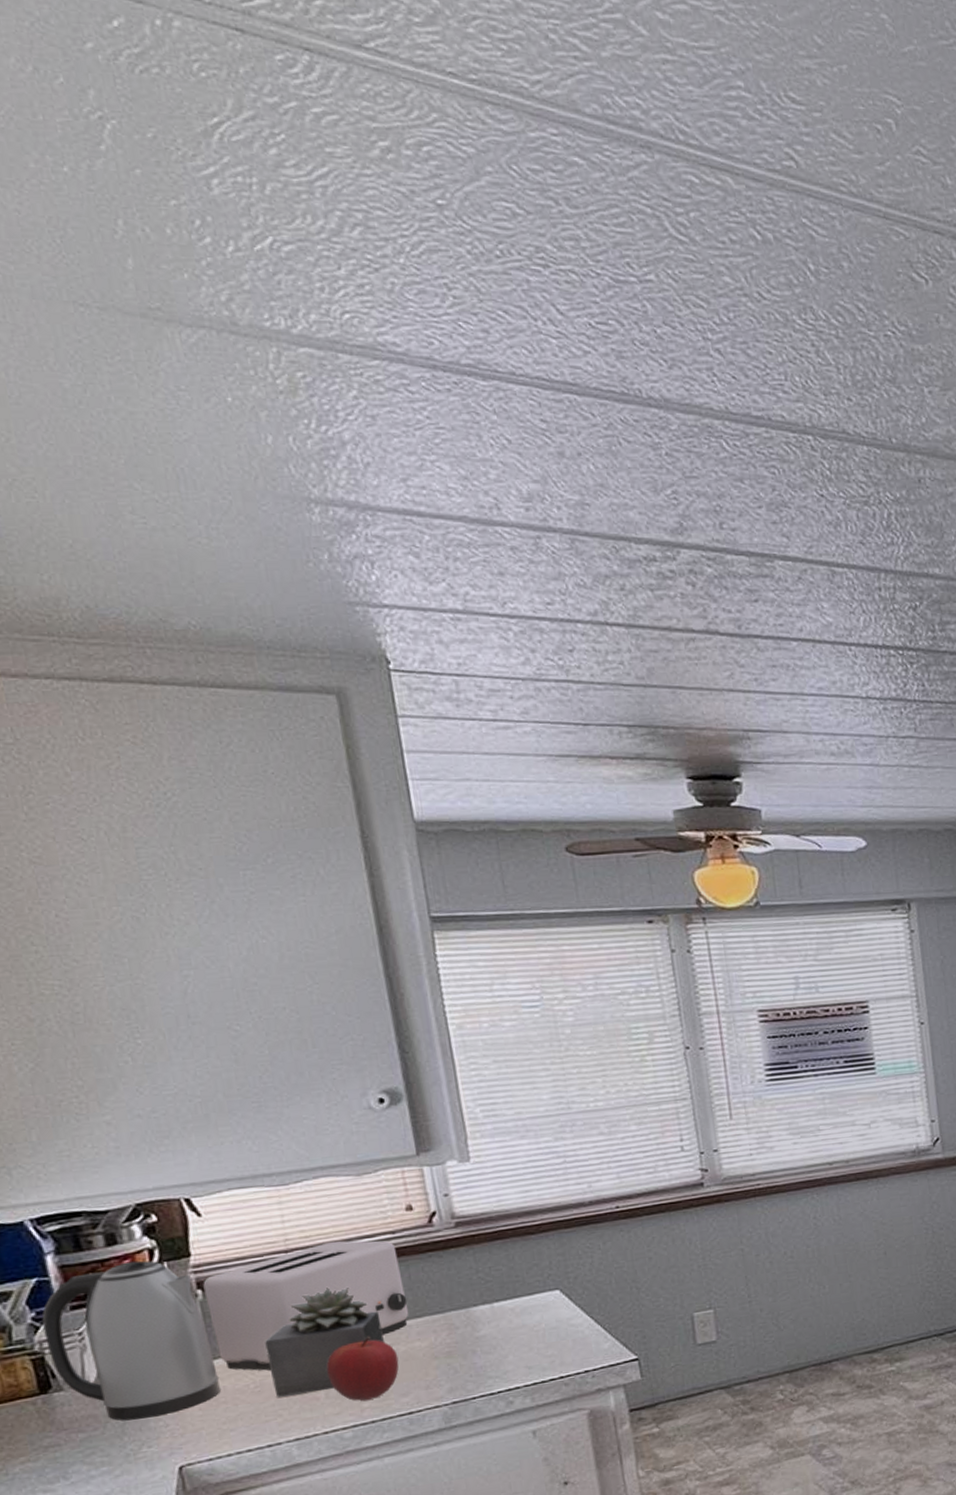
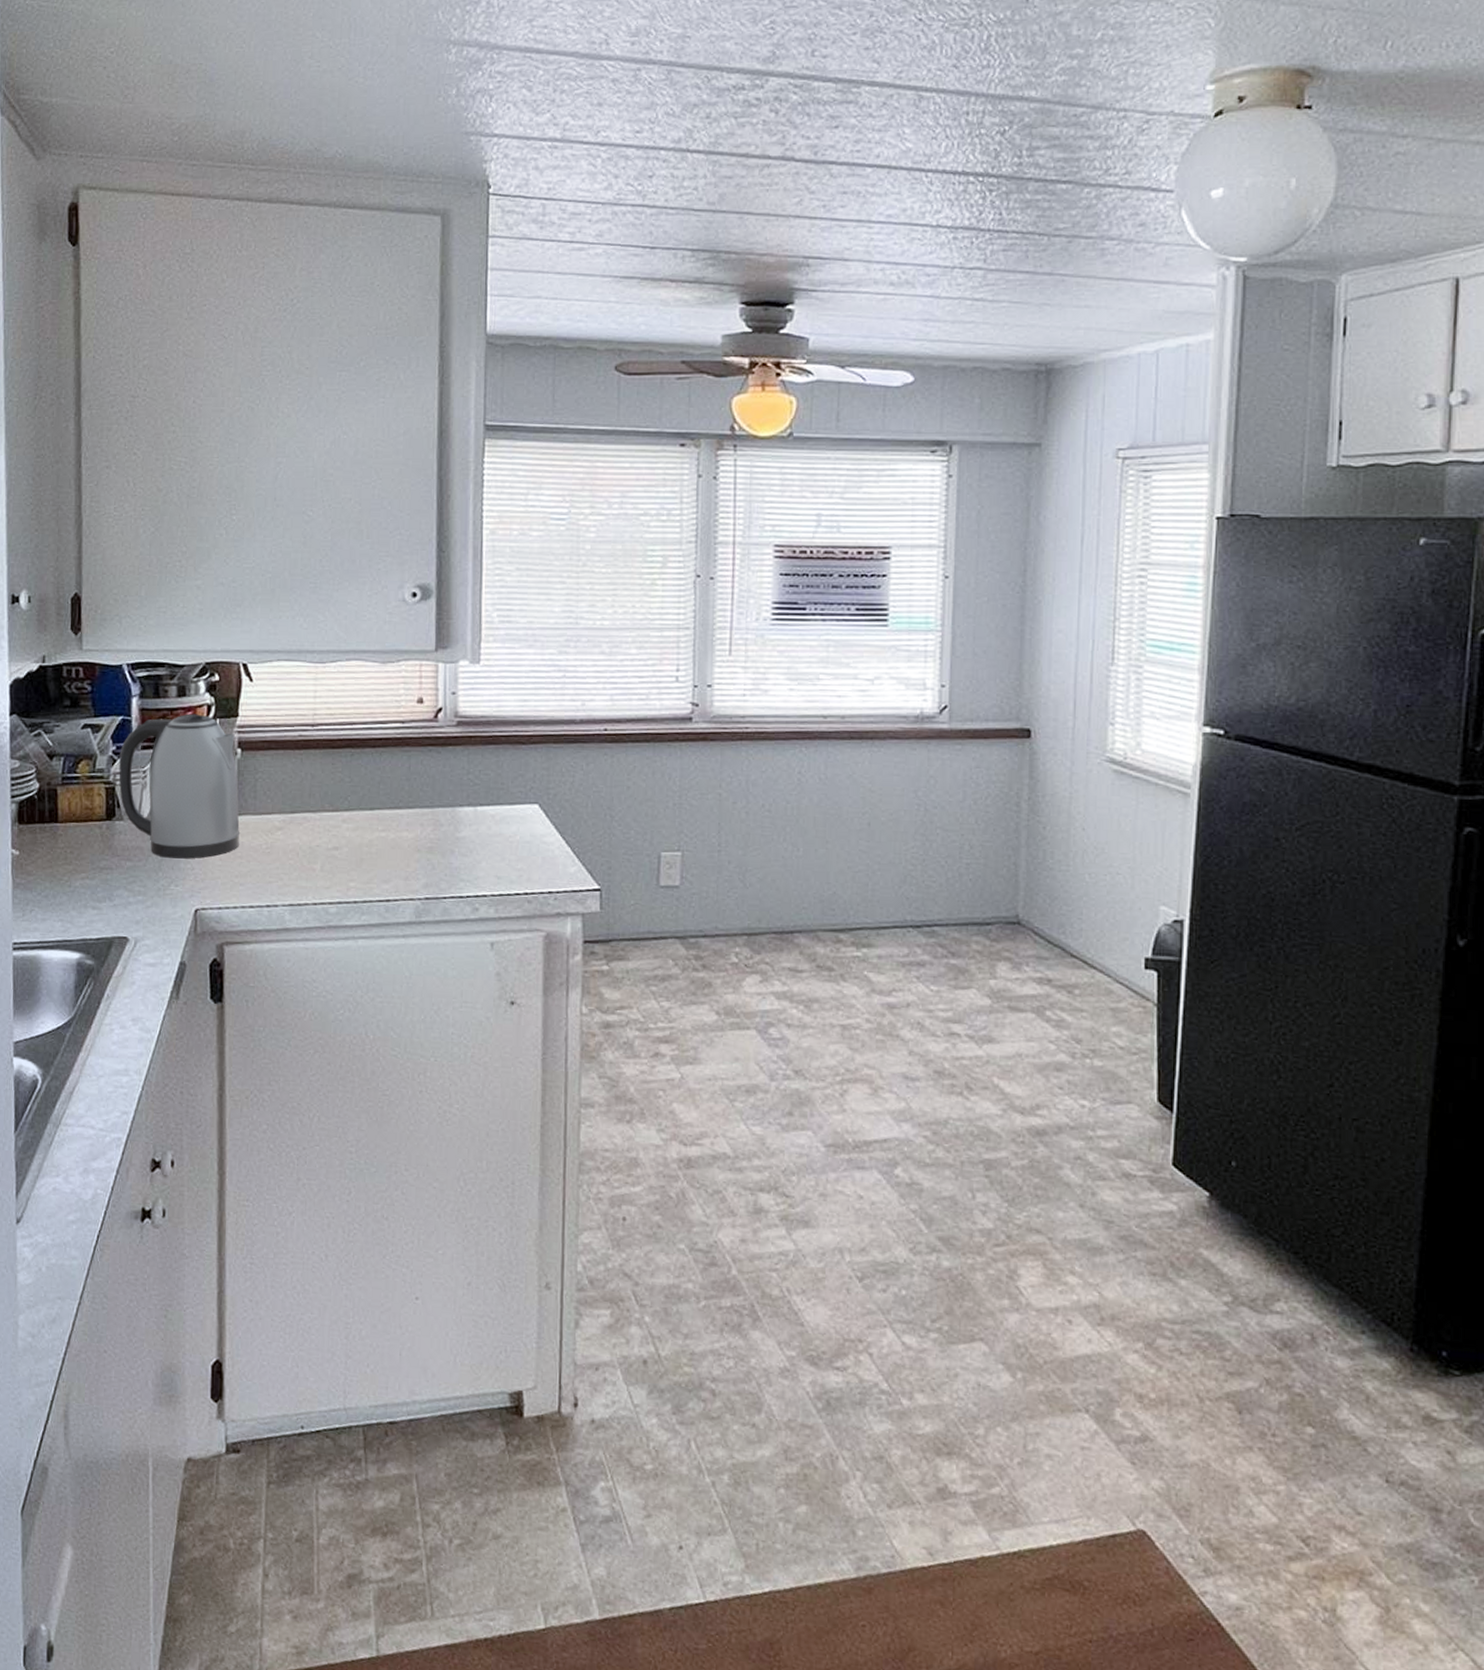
toaster: present [203,1240,409,1371] -> none [242,722,404,834]
succulent plant: present [265,1287,384,1398] -> none [280,765,378,863]
fruit: present [326,1336,399,1401] -> none [326,818,387,881]

